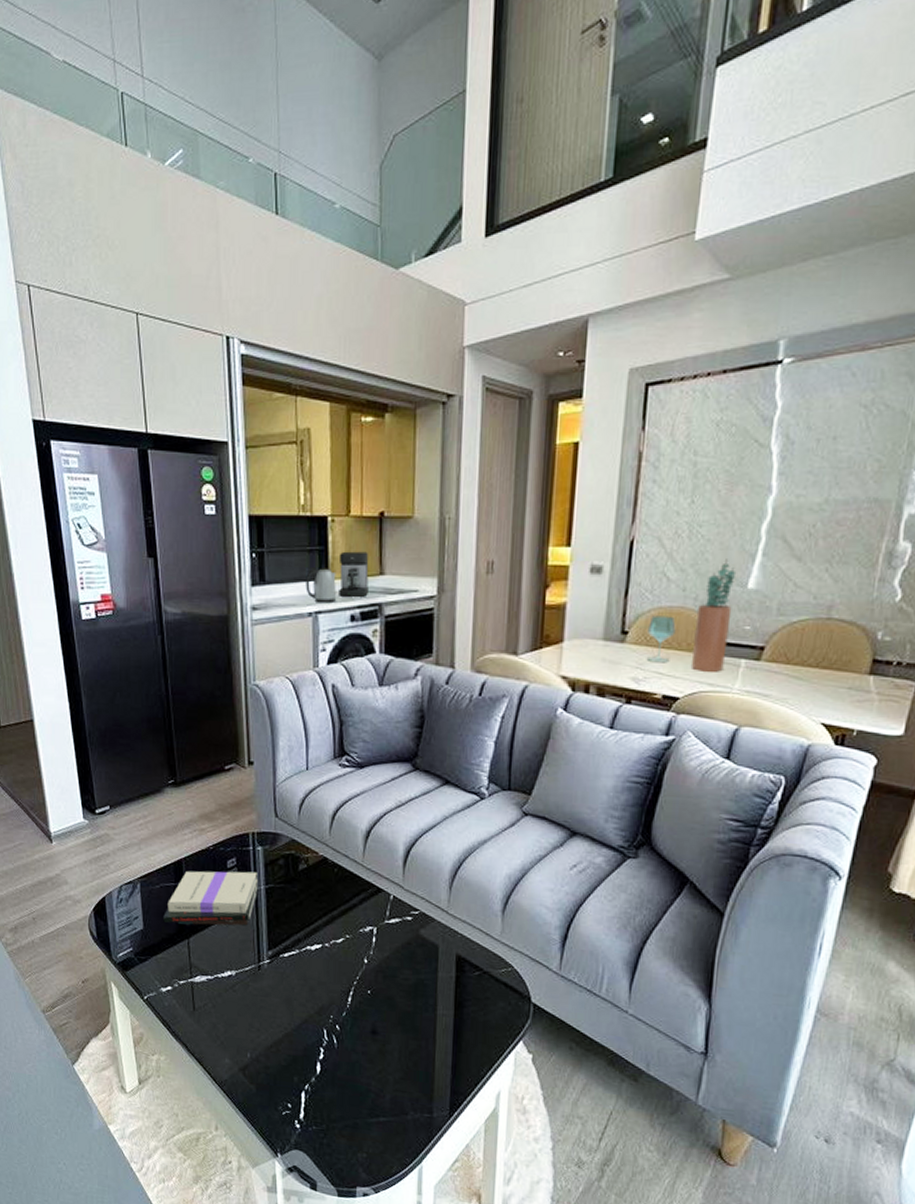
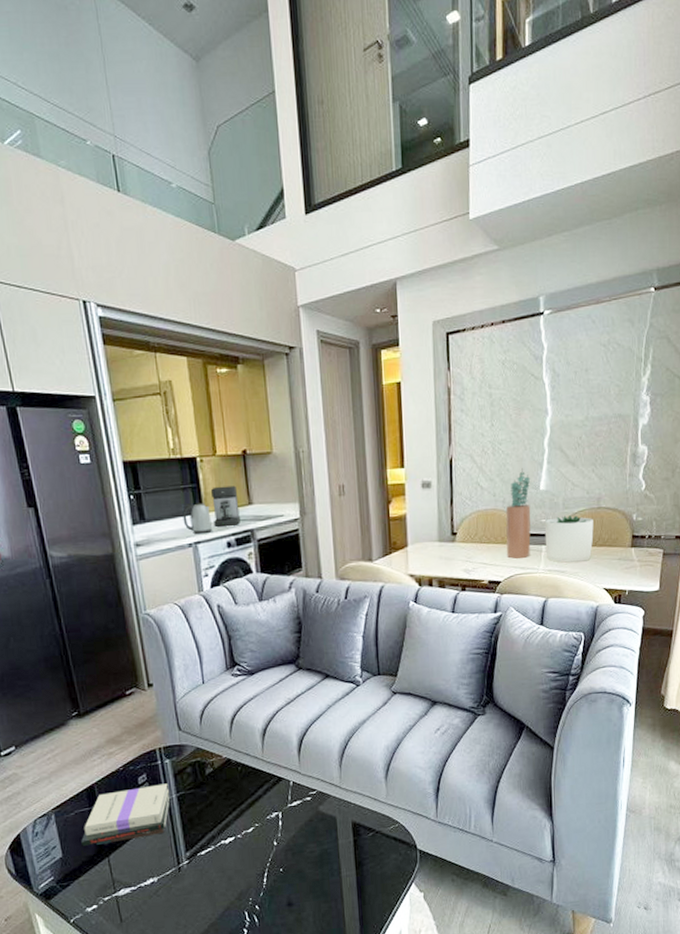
wine glass: present [648,615,676,663] -> none [471,517,492,556]
planter: none [745,624,818,686] -> present [545,515,594,563]

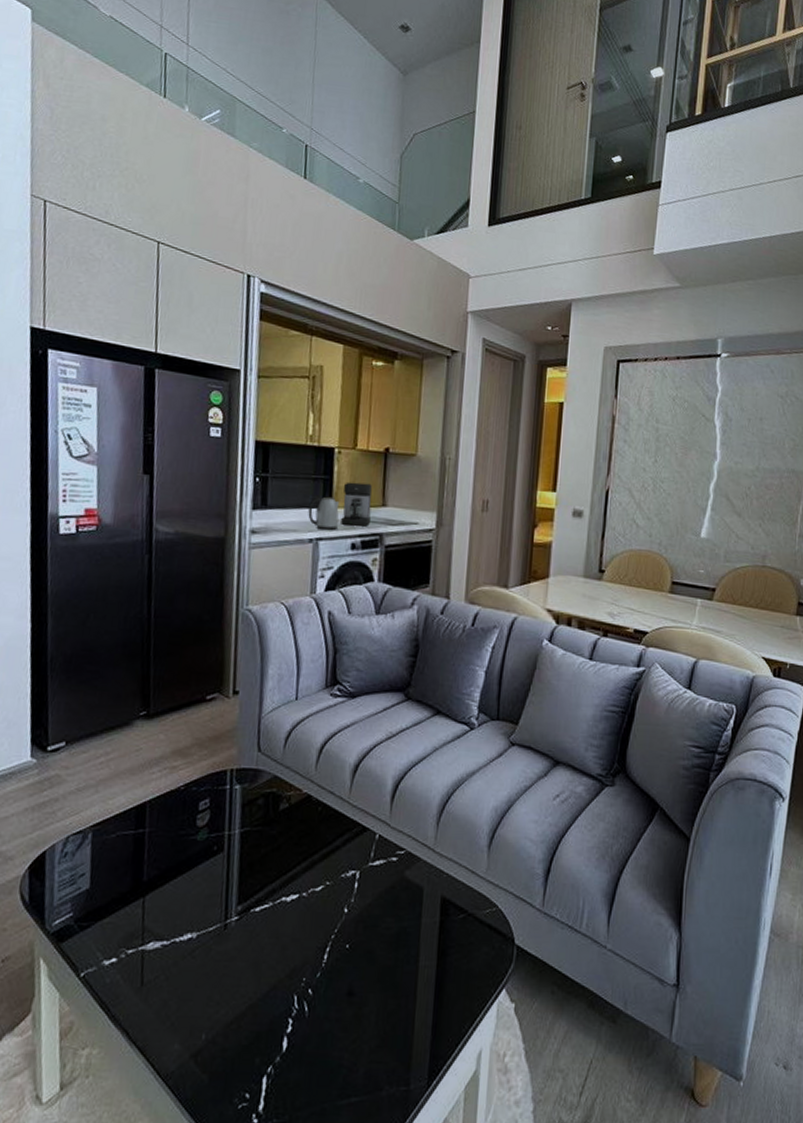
books: present [81,783,171,846] -> none [115,813,233,881]
vase: present [505,468,531,559] -> none [657,511,692,610]
planter: present [545,515,594,563] -> none [701,569,756,624]

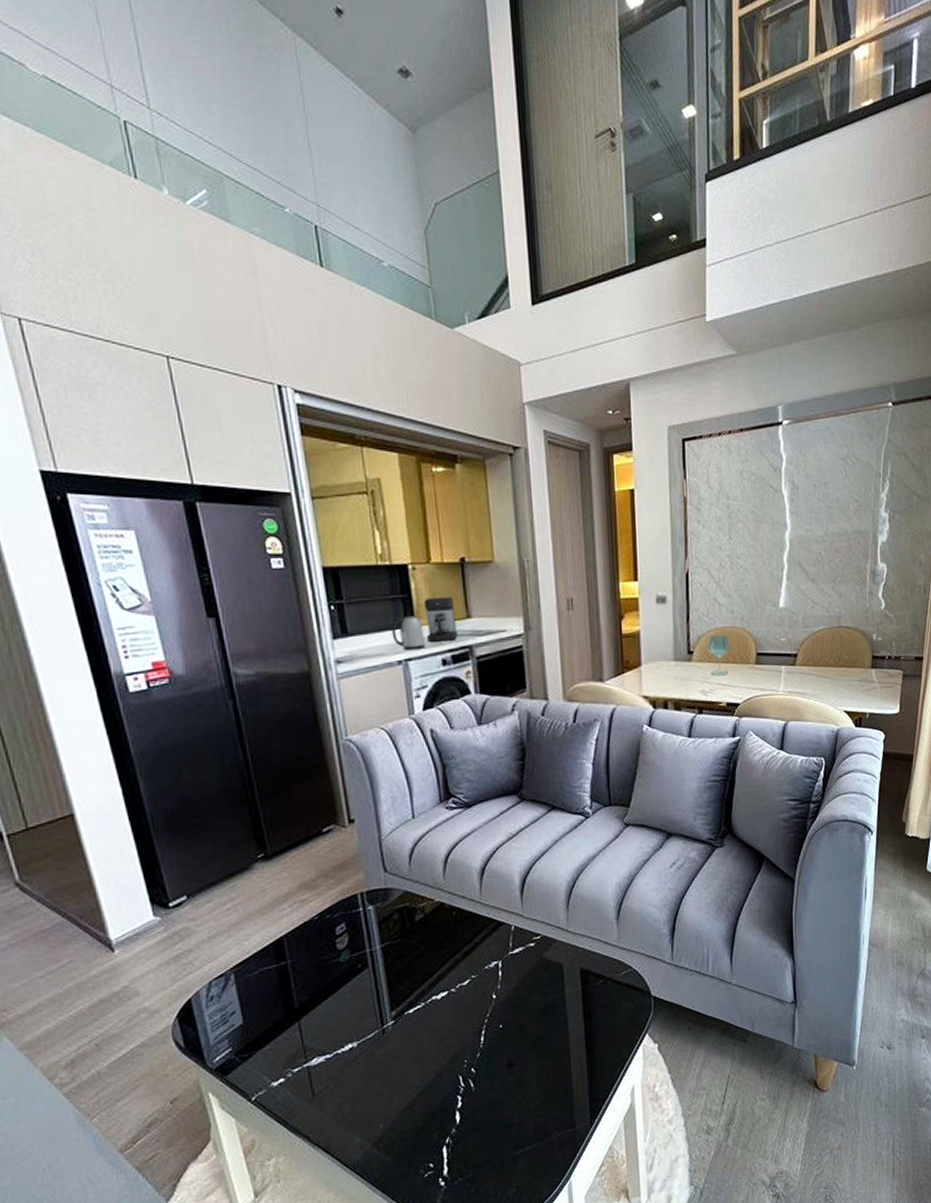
wine glass: none [621,557,644,600] -> present [708,635,730,676]

